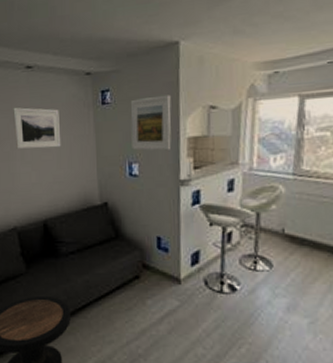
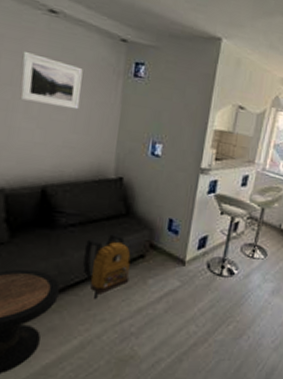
backpack: none [84,256,129,322] -> present [82,233,131,300]
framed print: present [130,94,172,151] -> none [158,81,205,138]

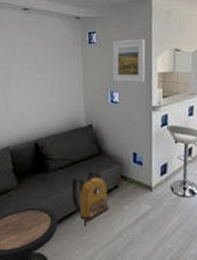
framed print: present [19,52,83,110] -> none [9,43,53,79]
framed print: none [158,81,205,138] -> present [112,38,146,83]

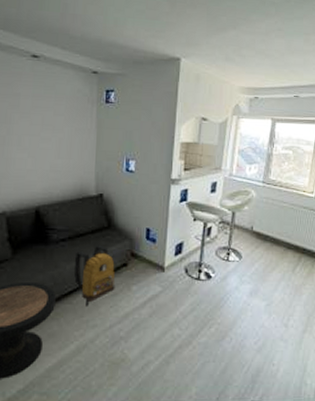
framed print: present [112,38,146,83] -> none [130,102,169,152]

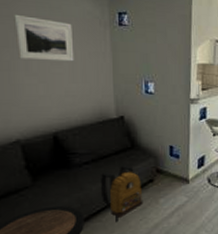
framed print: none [12,94,63,138] -> present [14,15,75,62]

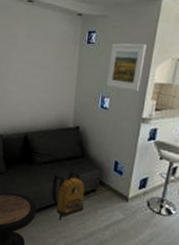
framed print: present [14,15,75,62] -> none [10,35,51,75]
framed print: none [147,25,184,73] -> present [106,43,147,92]

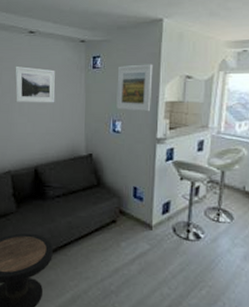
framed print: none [10,35,51,75] -> present [14,66,56,103]
backpack: present [51,170,85,221] -> none [68,202,106,260]

